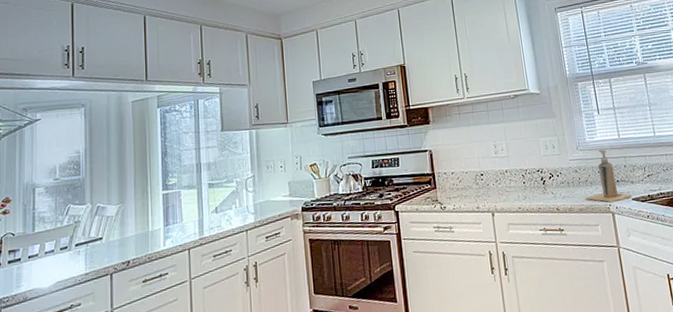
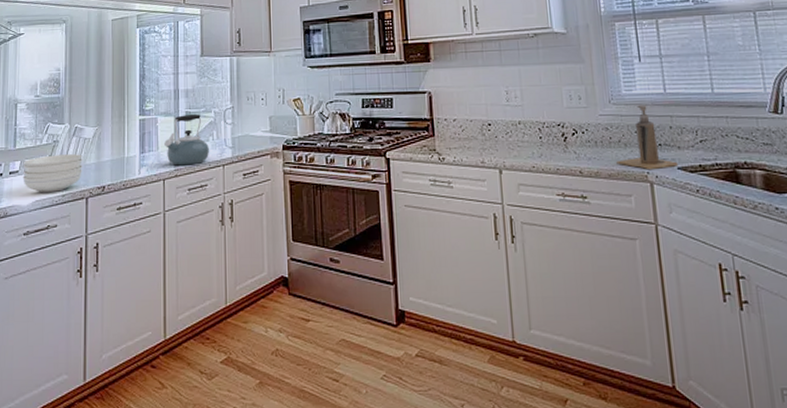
bowl: none [43,232,106,274] -> present [22,154,82,193]
kettle: none [188,185,233,235] -> present [164,114,210,166]

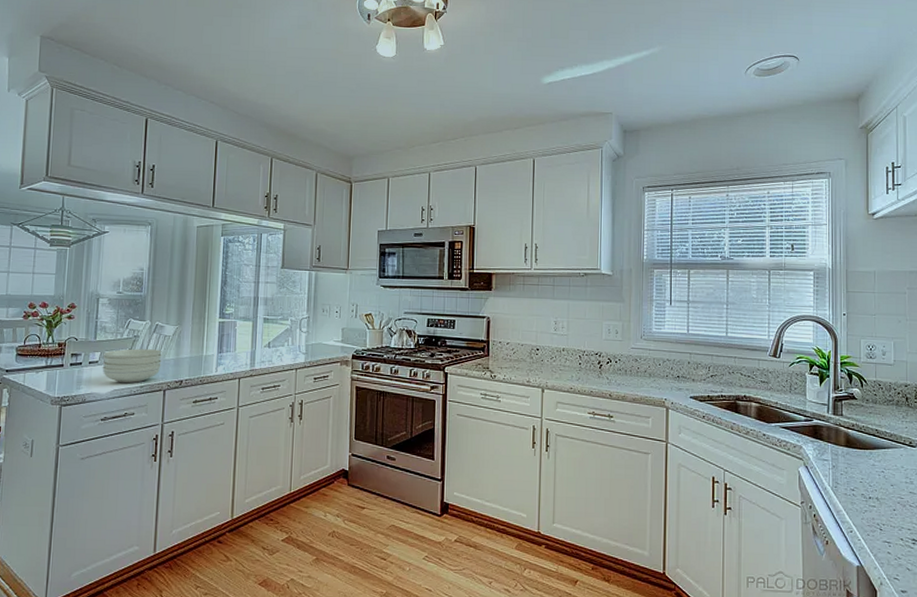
kettle: present [164,114,210,166] -> none [242,321,285,367]
soap dispenser: present [616,105,679,170] -> none [641,342,691,397]

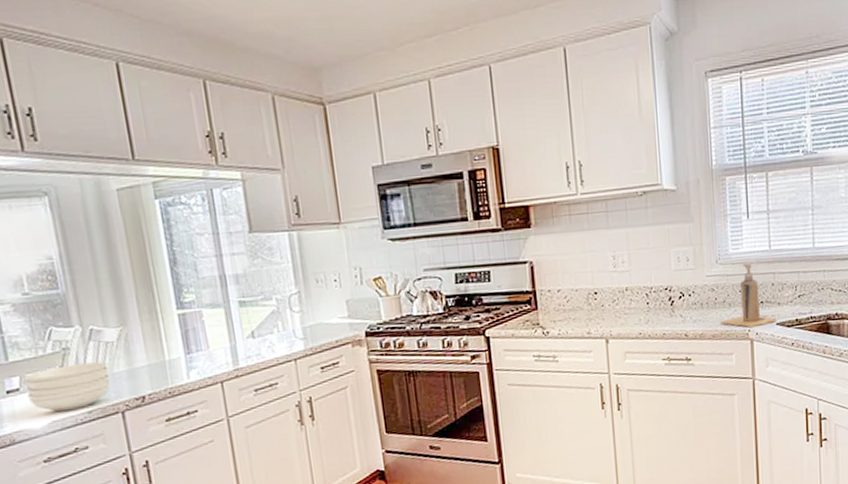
soap dispenser: none [641,342,691,397] -> present [720,263,777,328]

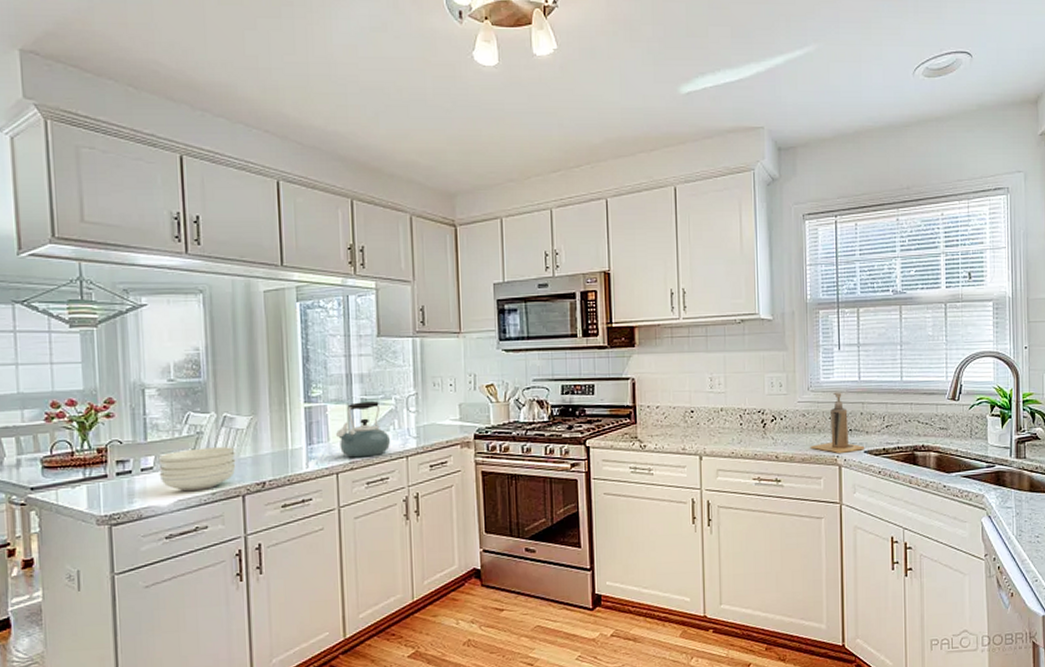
kettle: none [216,303,277,365] -> present [336,401,391,458]

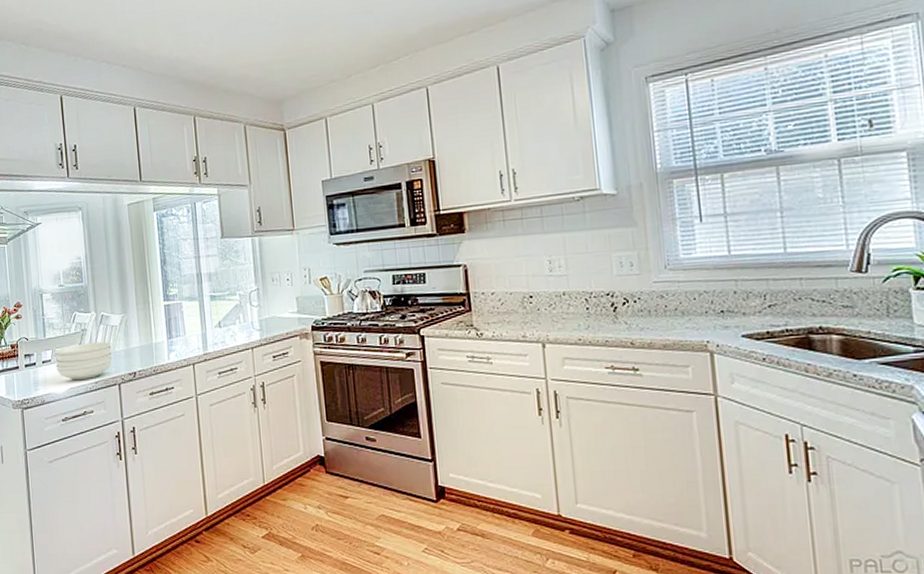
kettle: present [336,401,391,458] -> none [191,298,238,350]
soap dispenser: present [810,392,865,454] -> none [672,269,743,339]

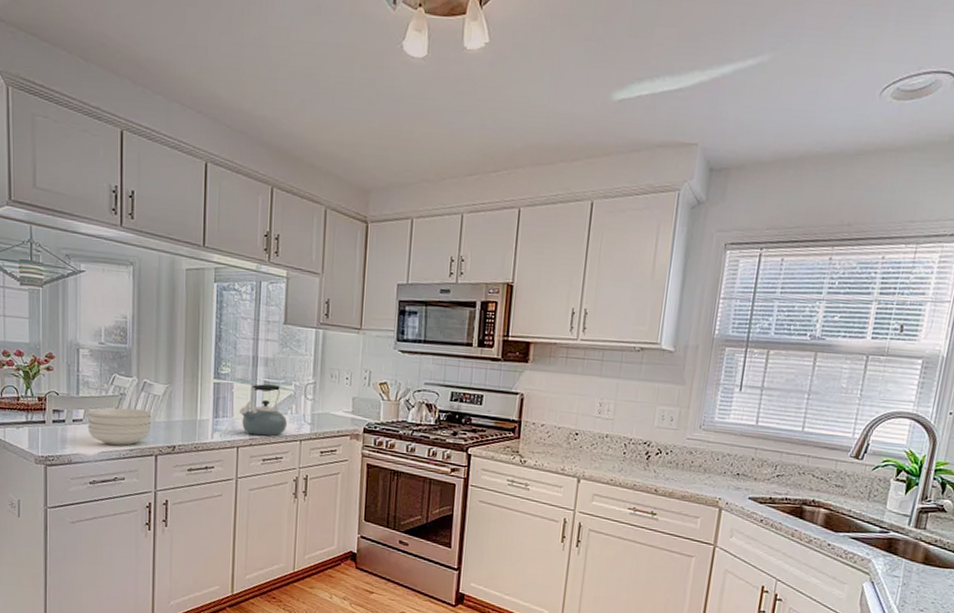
kettle: none [191,298,238,350] -> present [240,384,288,437]

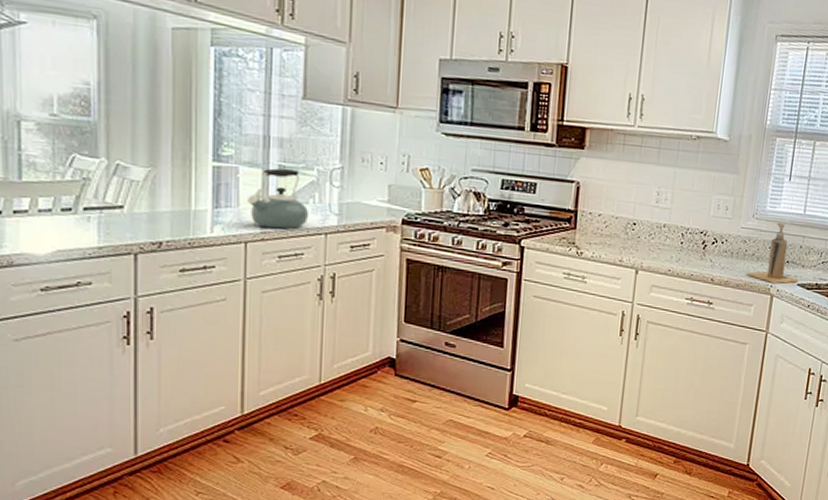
bowl: present [87,407,152,446] -> none [34,195,128,243]
soap dispenser: none [692,433,751,497] -> present [746,222,799,284]

